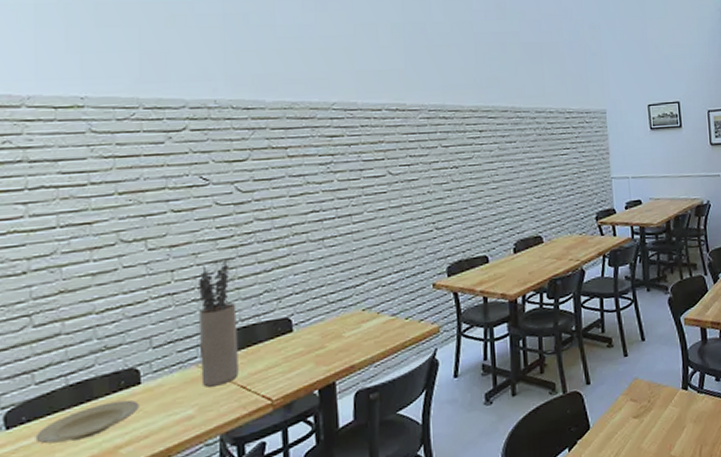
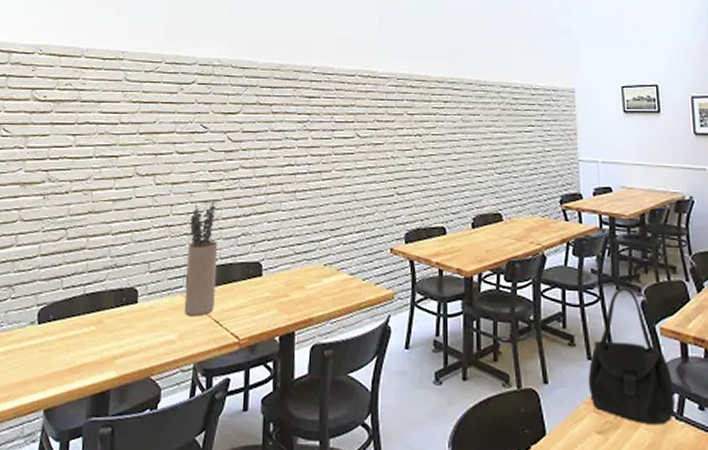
plate: present [35,399,139,445] -> none [57,315,135,344]
handbag: none [624,288,697,402] -> present [587,287,675,425]

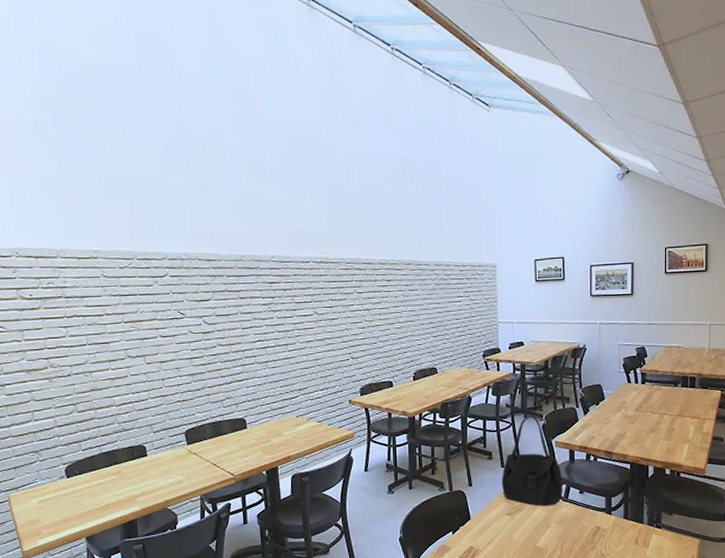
vase: present [184,200,218,316] -> none [181,373,211,462]

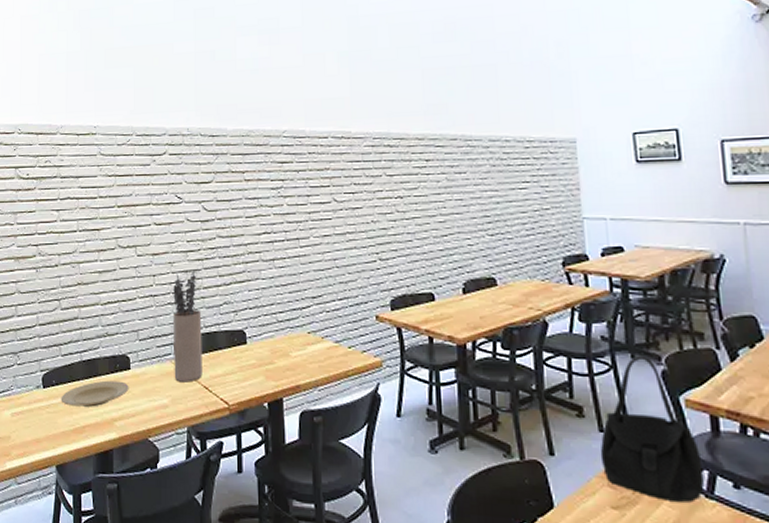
plate: none [84,466,147,490] -> present [61,380,129,407]
vase: none [181,373,211,462] -> present [172,269,202,383]

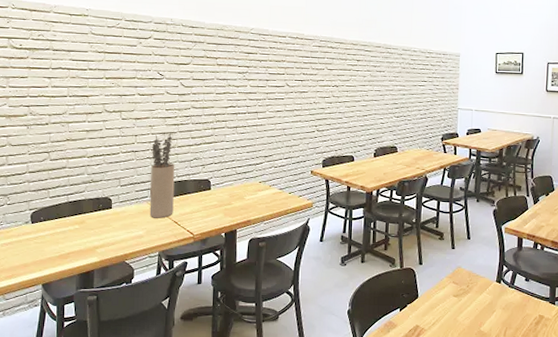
plate: present [61,380,129,407] -> none [48,217,110,238]
handbag: present [600,356,705,503] -> none [450,200,510,291]

